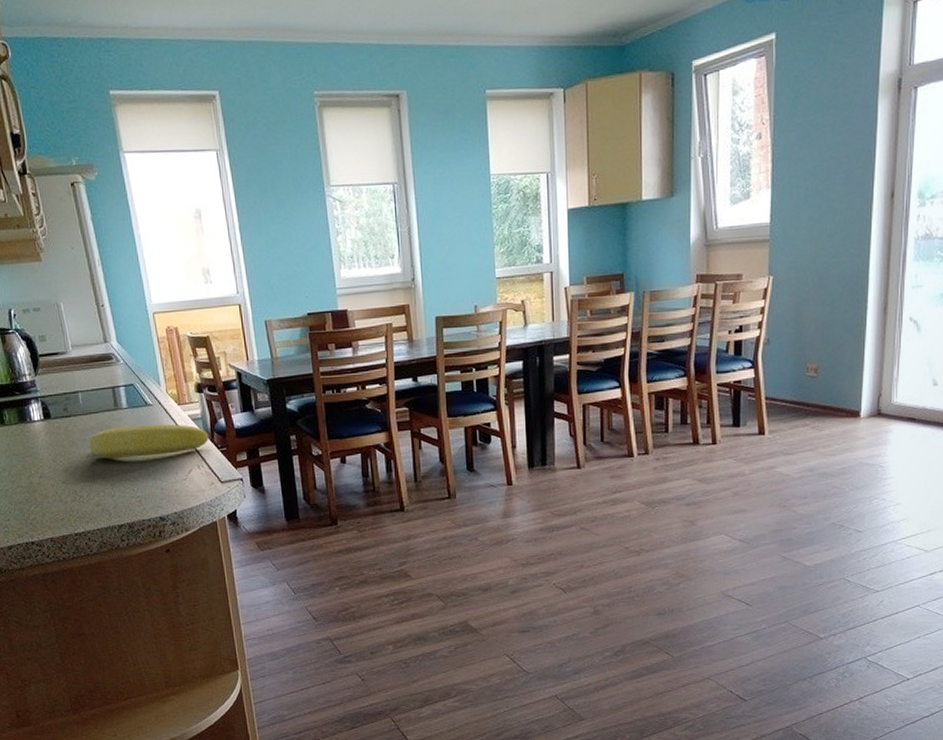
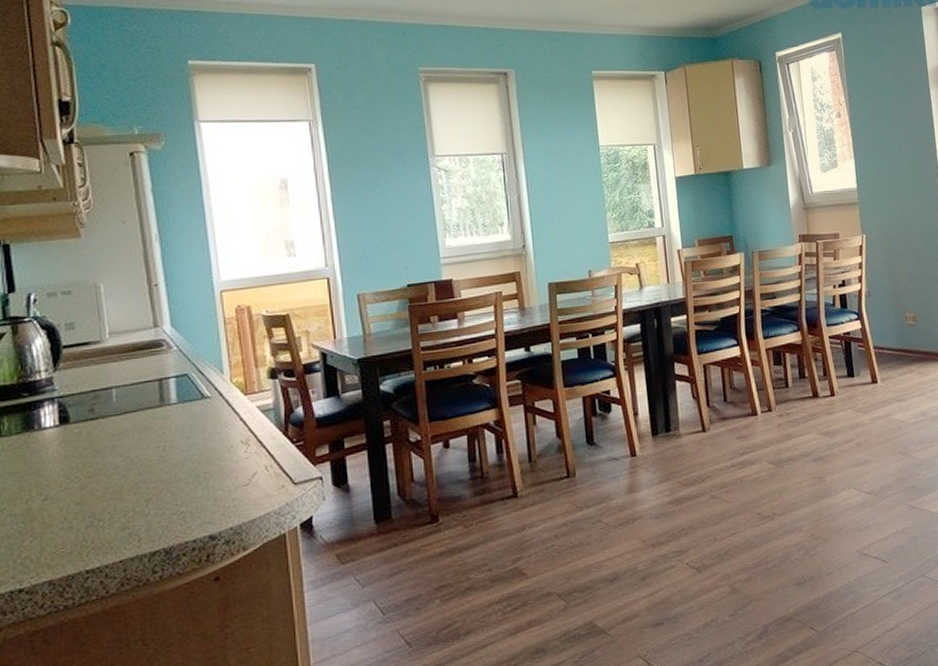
banana: present [88,424,209,459] -> none [119,418,282,468]

